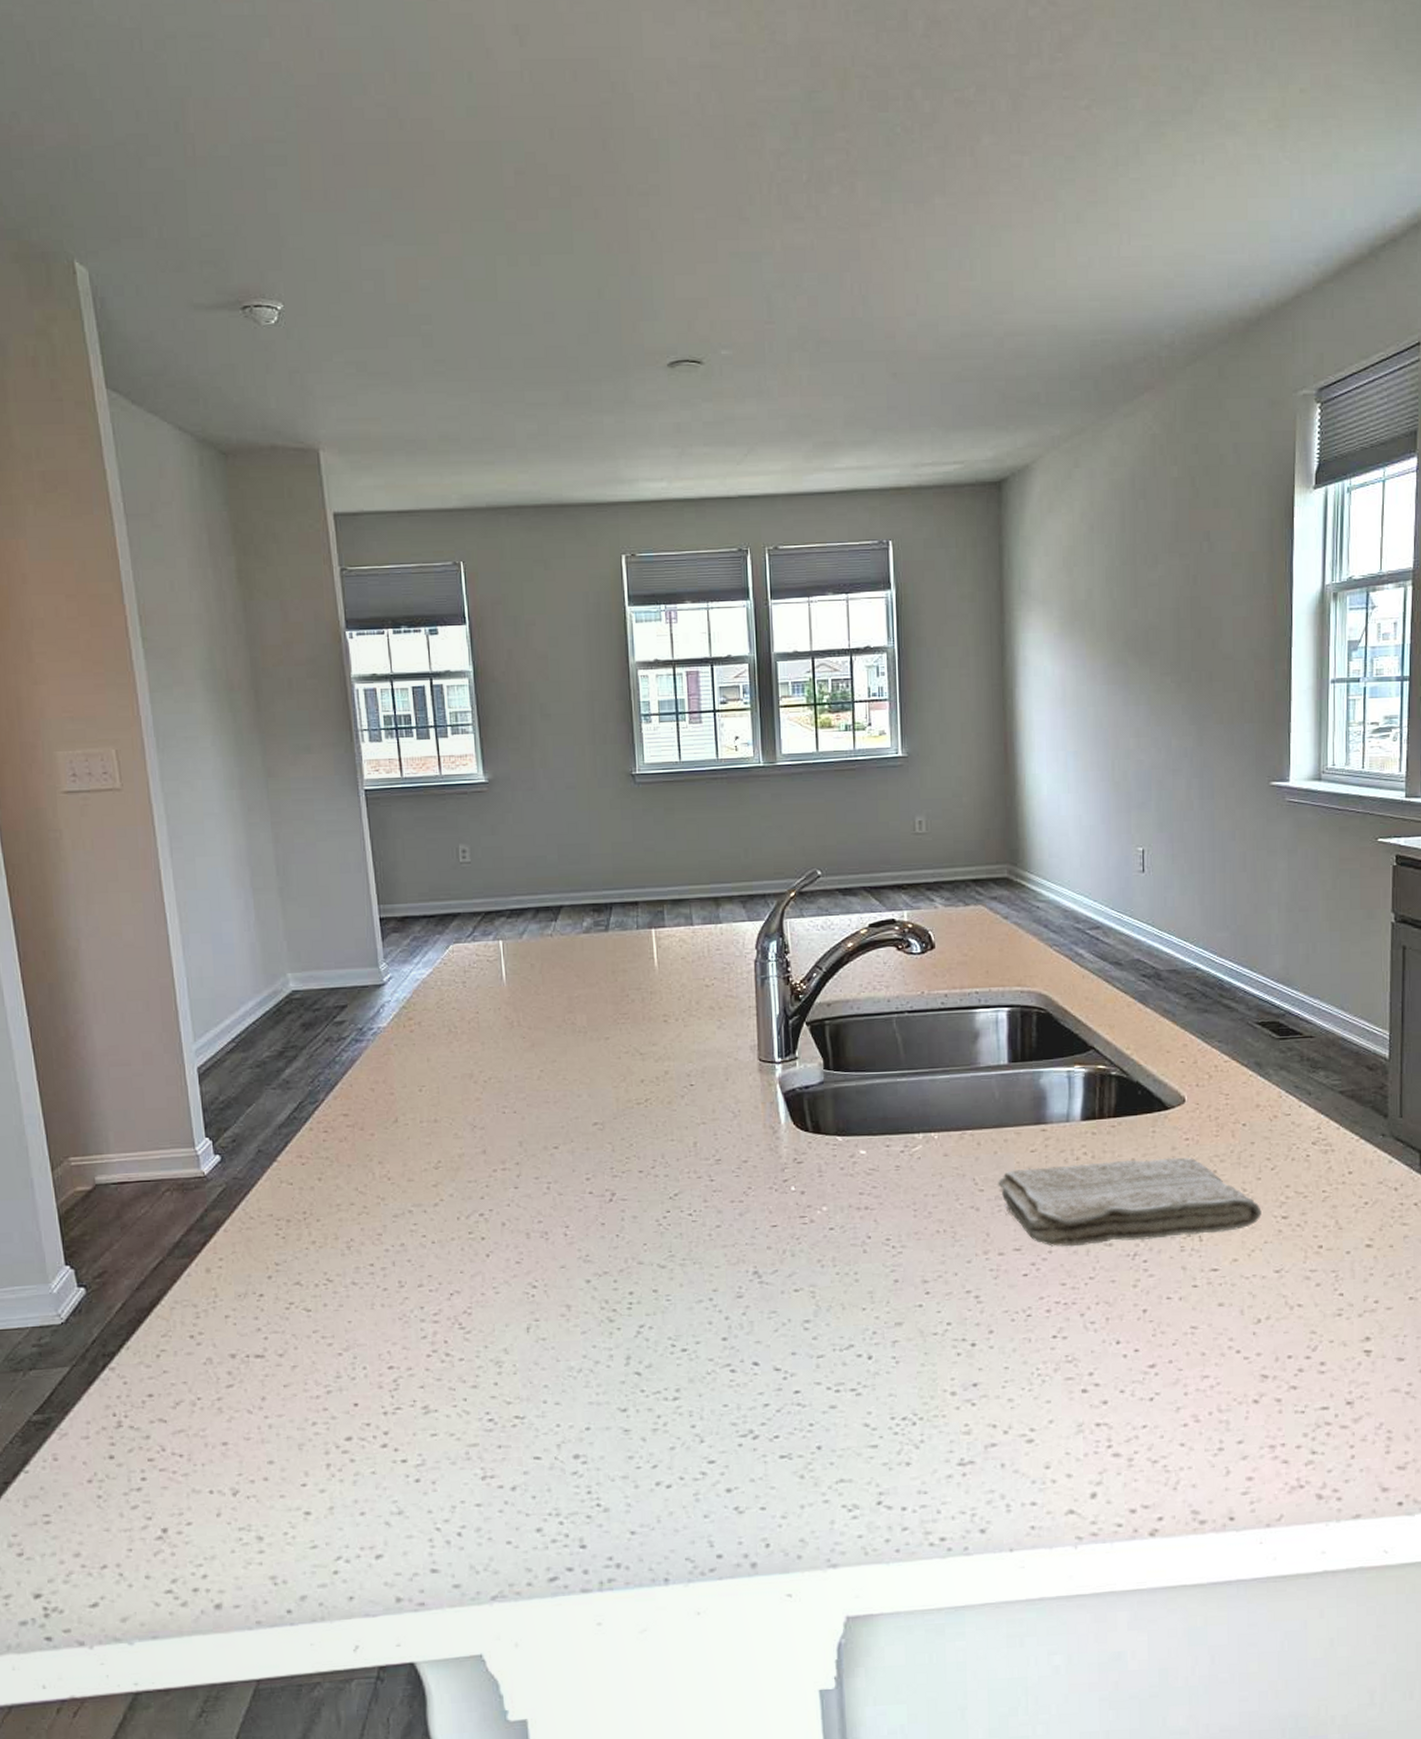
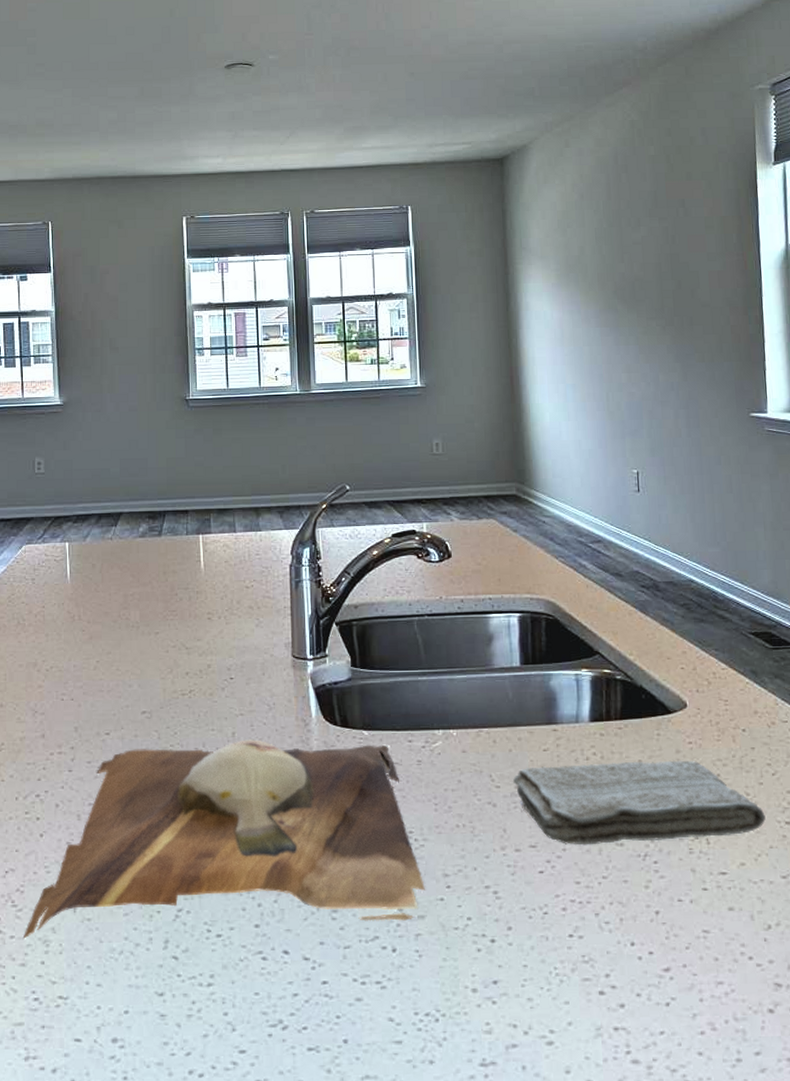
cutting board: none [474,1149,904,1360] -> present [24,739,426,938]

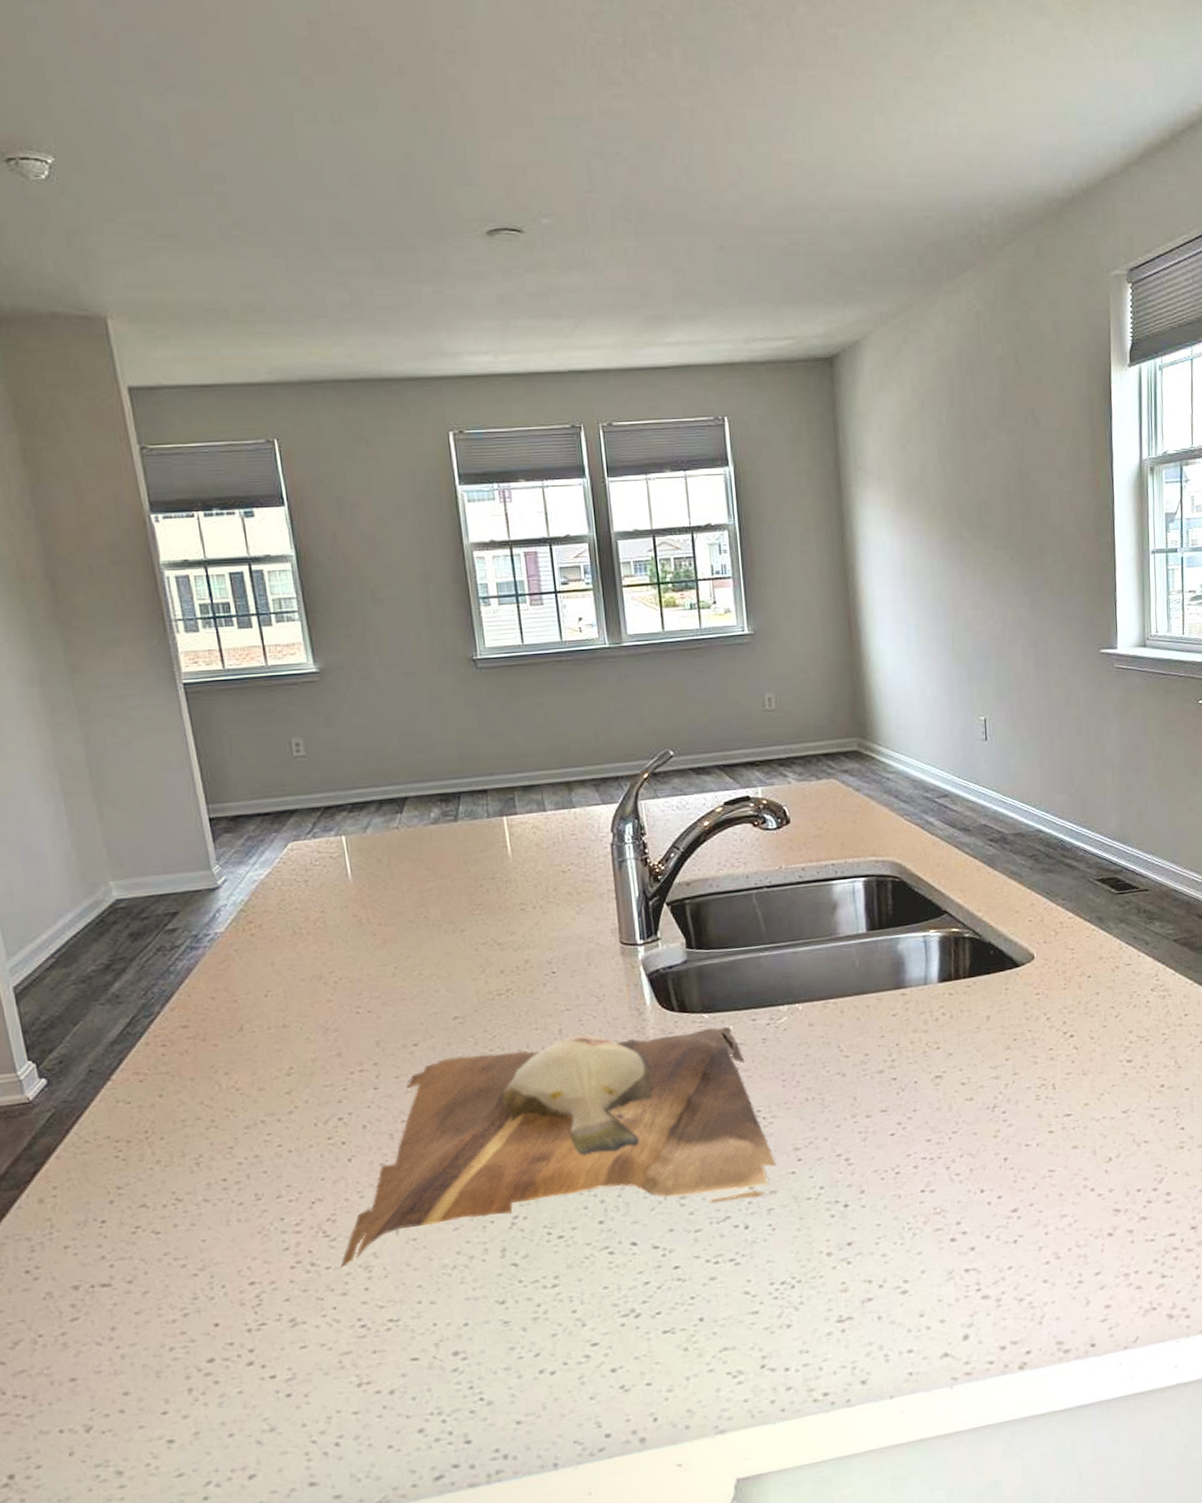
washcloth: present [513,760,766,845] -> none [862,1011,1108,1106]

